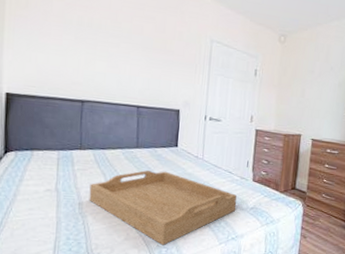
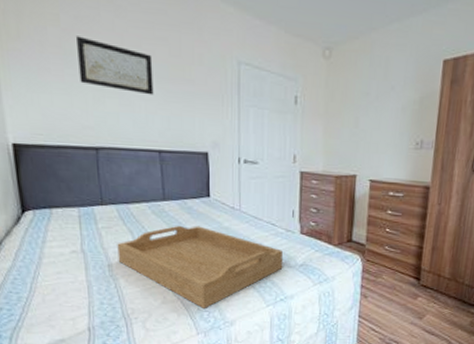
wall art: none [75,10,141,61] -> present [77,36,154,95]

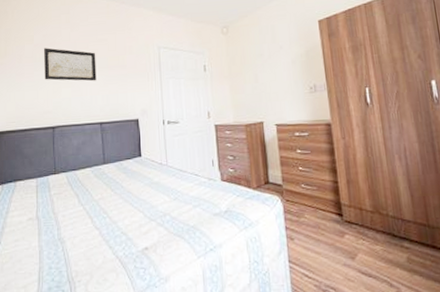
serving tray: present [117,225,284,310] -> none [66,183,209,267]

